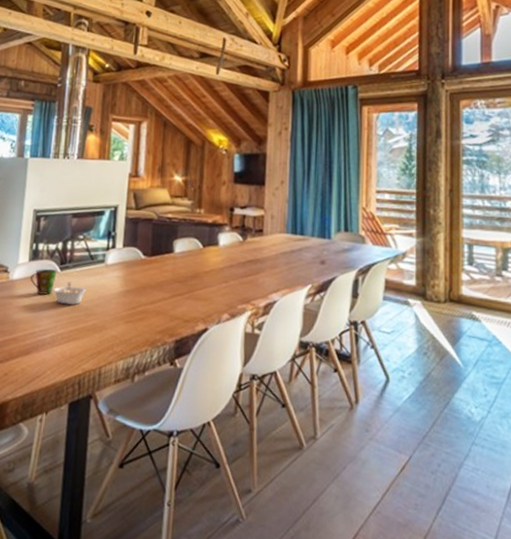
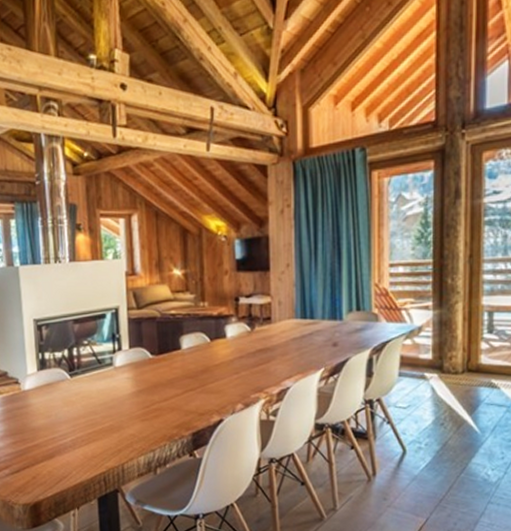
cup: present [30,269,57,295] -> none [41,377,67,402]
legume: present [52,282,87,305] -> none [65,387,99,410]

